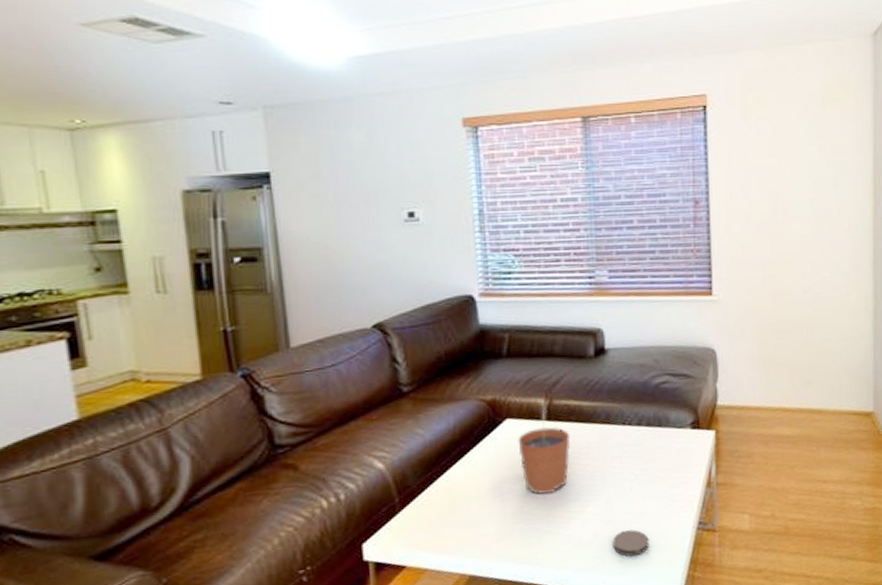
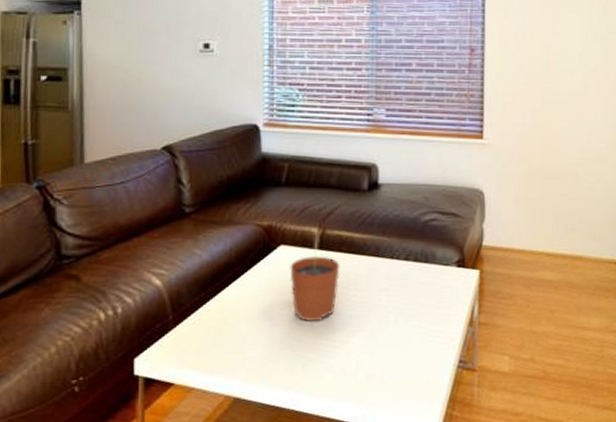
coaster: present [612,529,649,557] -> none [374,363,410,391]

